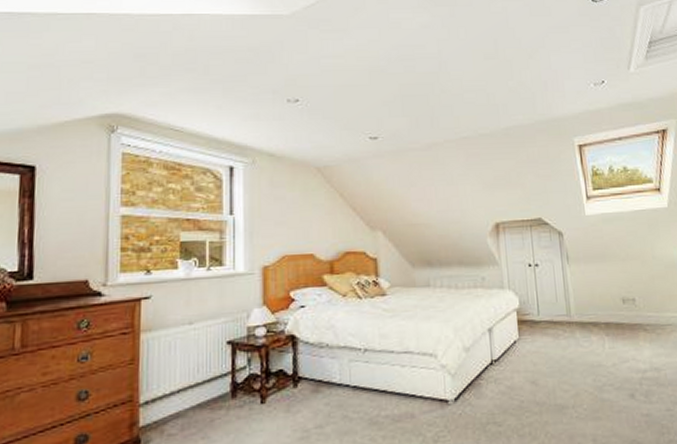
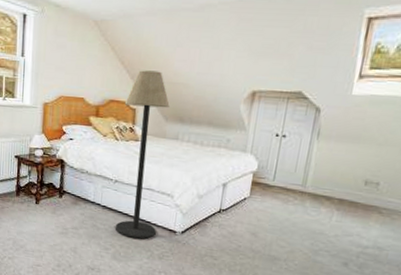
floor lamp: none [362,214,425,423] -> present [115,70,170,239]

